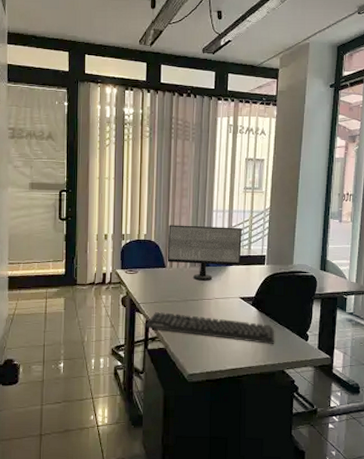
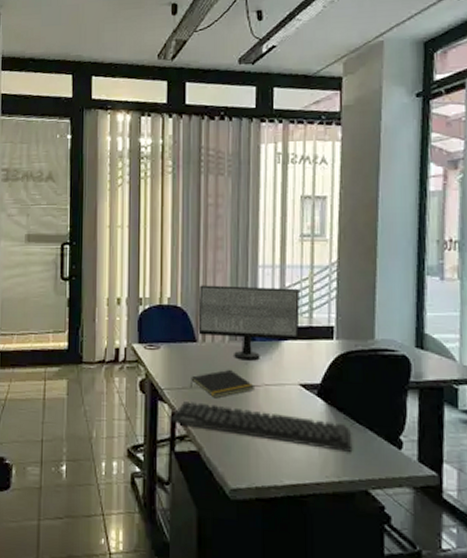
notepad: none [161,288,207,309] -> present [191,370,254,399]

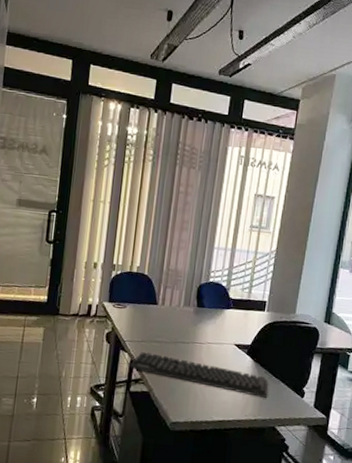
notepad: present [191,370,254,399] -> none [148,329,199,351]
computer monitor: present [198,285,300,361] -> none [159,258,244,324]

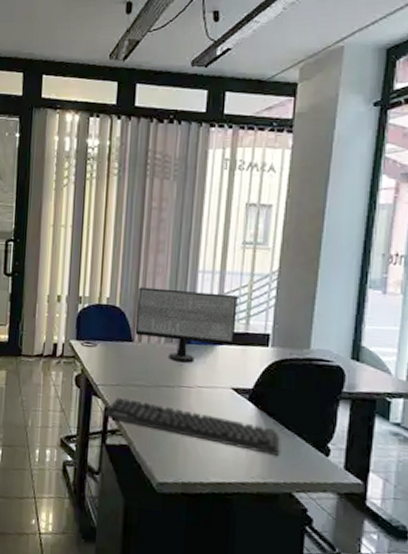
computer monitor: none [159,258,244,324] -> present [135,287,238,363]

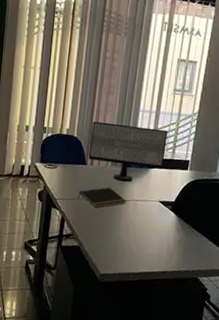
keyboard: present [103,398,280,456] -> none [60,209,191,251]
notepad: none [125,370,187,397] -> present [78,188,126,208]

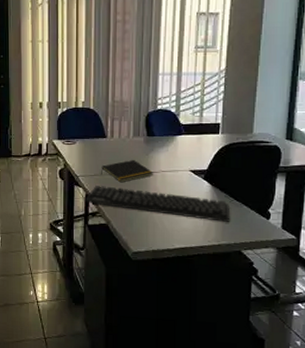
keyboard: none [60,209,191,251] -> present [84,186,231,222]
computer monitor: present [88,121,168,182] -> none [107,91,192,152]

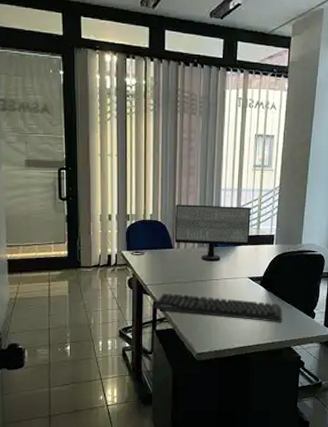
notepad: present [101,160,153,183] -> none [168,269,216,290]
computer monitor: none [107,91,192,152] -> present [174,204,251,261]

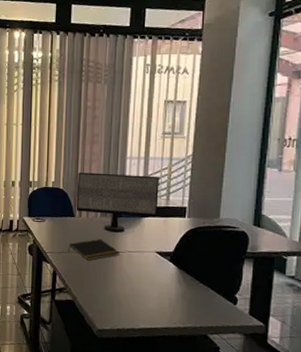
keyboard: present [152,293,282,322] -> none [52,262,196,305]
notepad: none [168,269,216,290] -> present [69,239,119,261]

